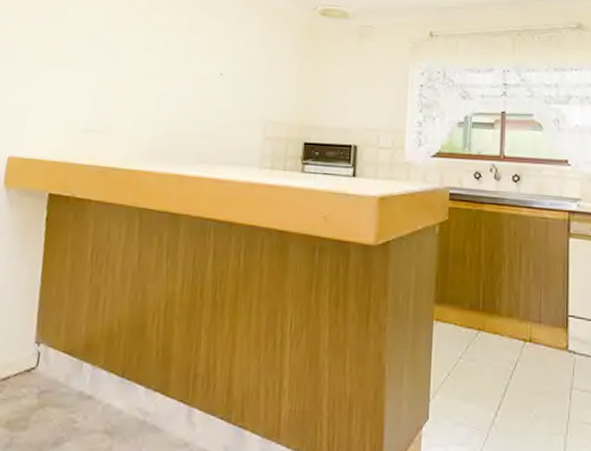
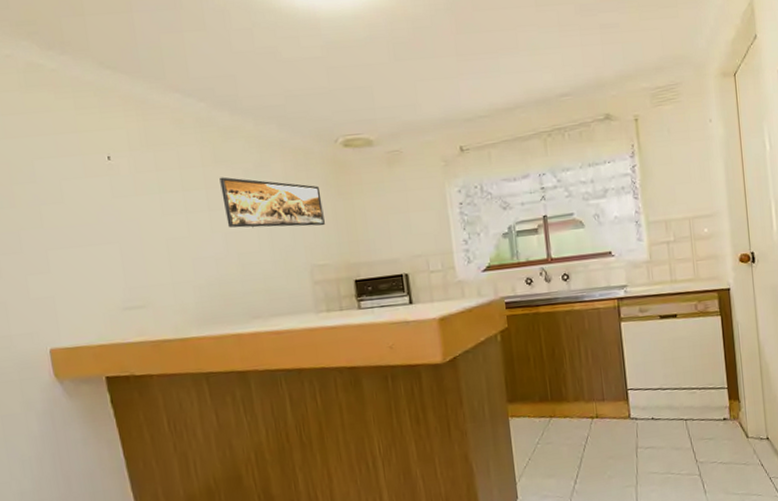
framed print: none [198,24,291,85] -> present [219,177,325,228]

